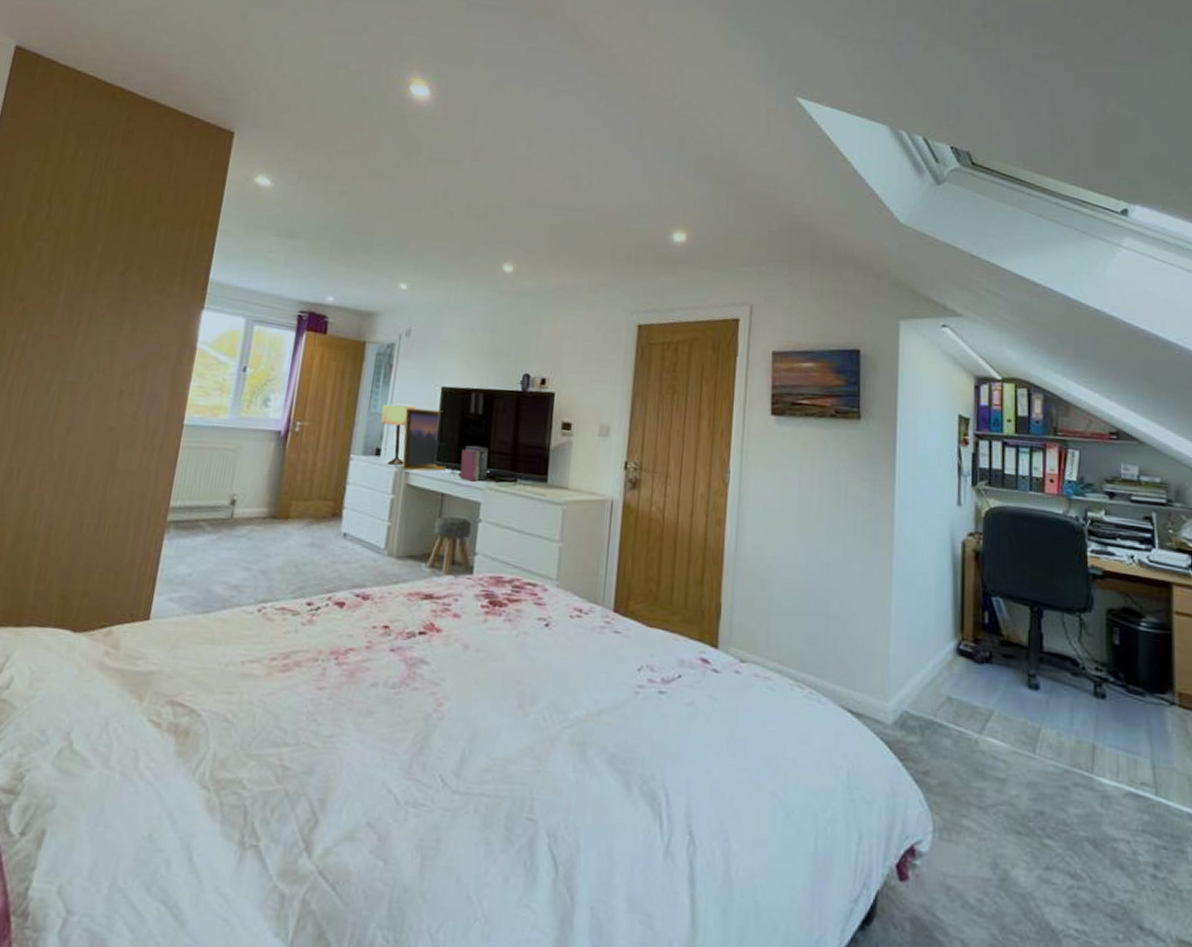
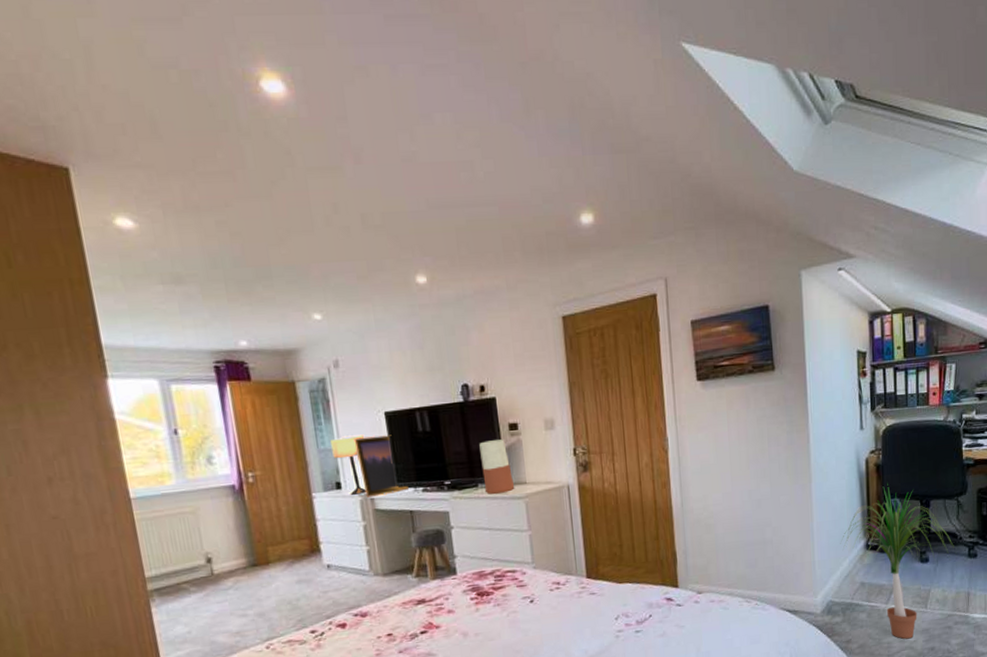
books: present [460,445,489,482] -> none [418,460,450,495]
vase: none [524,435,555,495] -> present [479,439,515,495]
potted plant: none [923,577,1075,791] -> present [840,483,954,639]

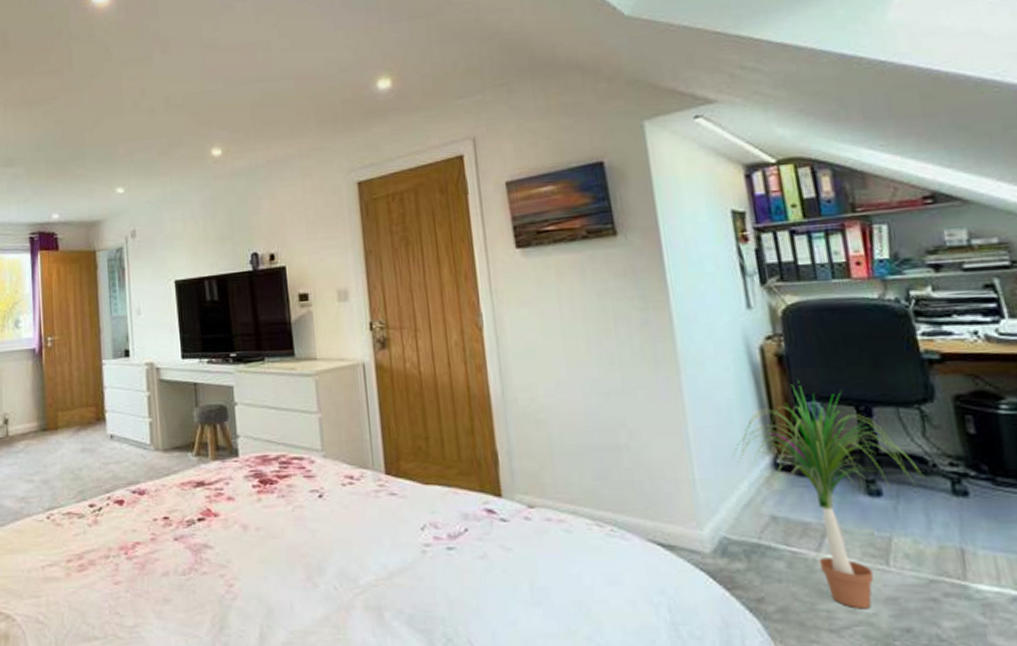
table lamp: present [331,434,367,496] -> none [123,303,154,365]
picture frame: present [353,435,409,497] -> none [144,303,194,367]
vase: present [479,439,515,495] -> none [267,310,304,371]

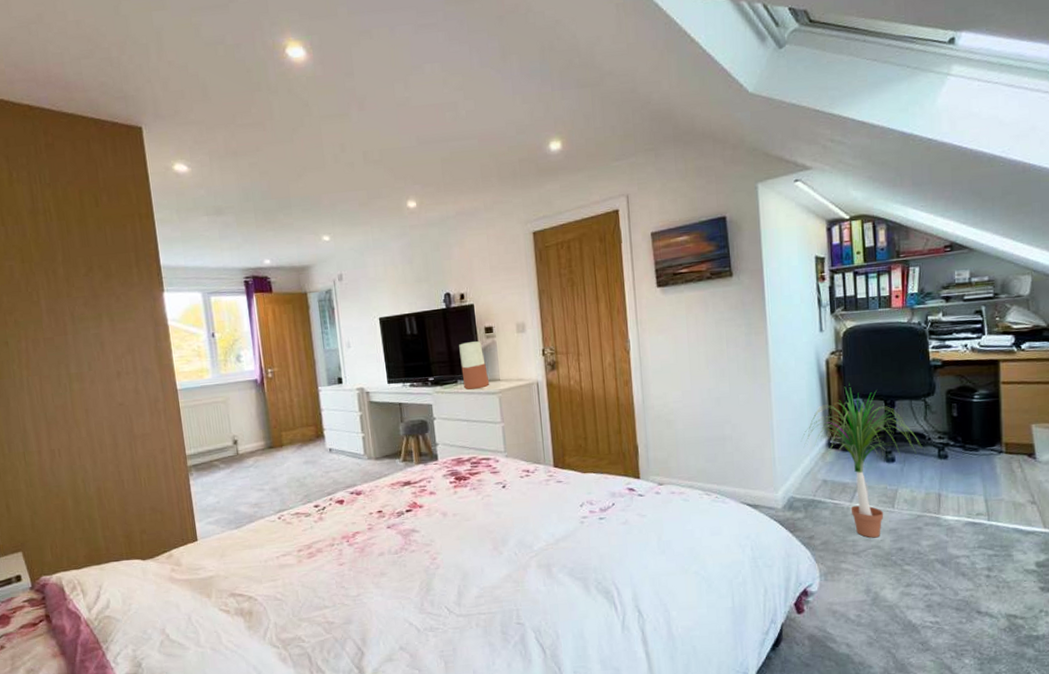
vase: none [267,310,304,371] -> present [459,341,490,391]

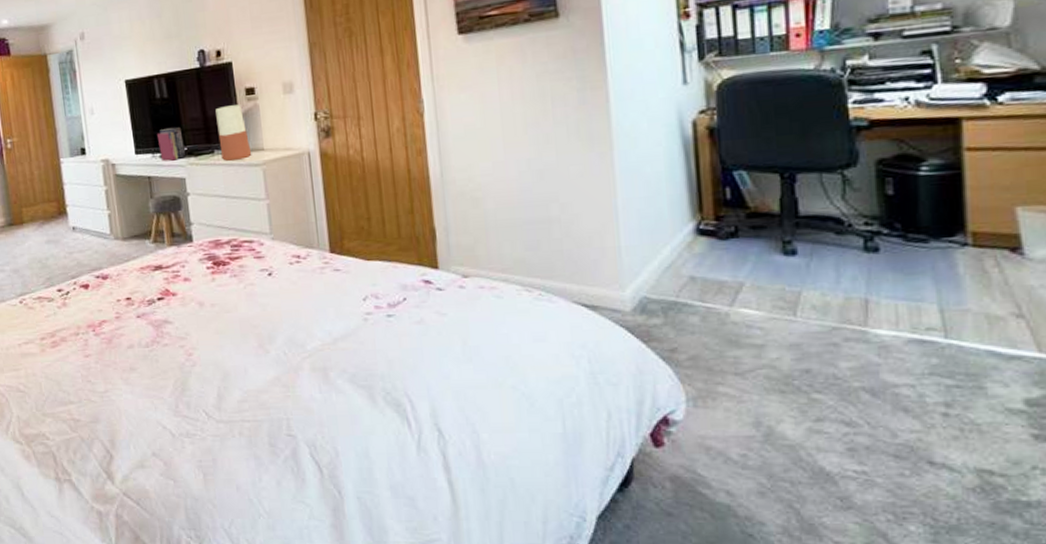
books: none [407,359,433,390] -> present [156,127,187,161]
potted plant: present [800,384,923,538] -> none [656,151,839,355]

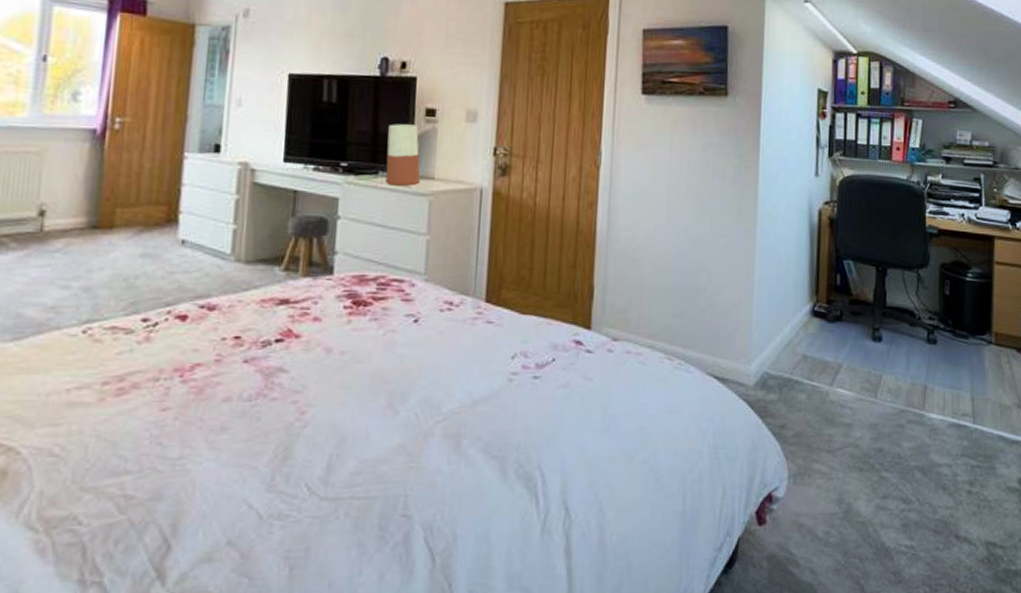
books: present [156,127,187,161] -> none [314,137,346,176]

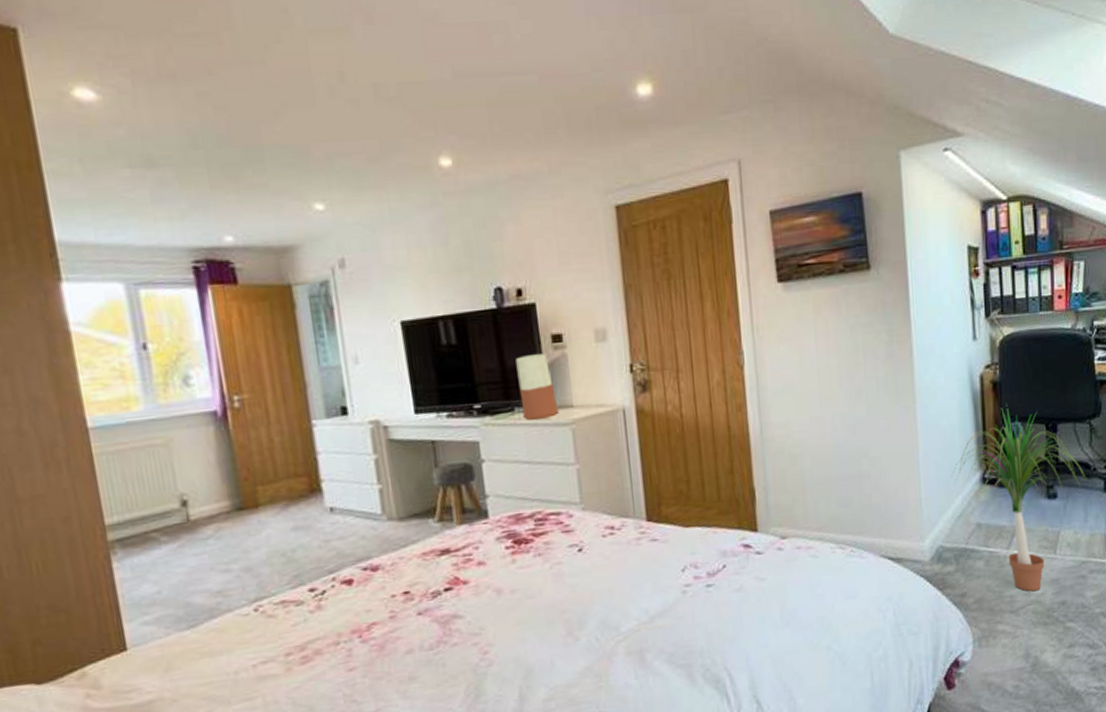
potted plant: none [782,242,912,434] -> present [951,404,1087,592]

